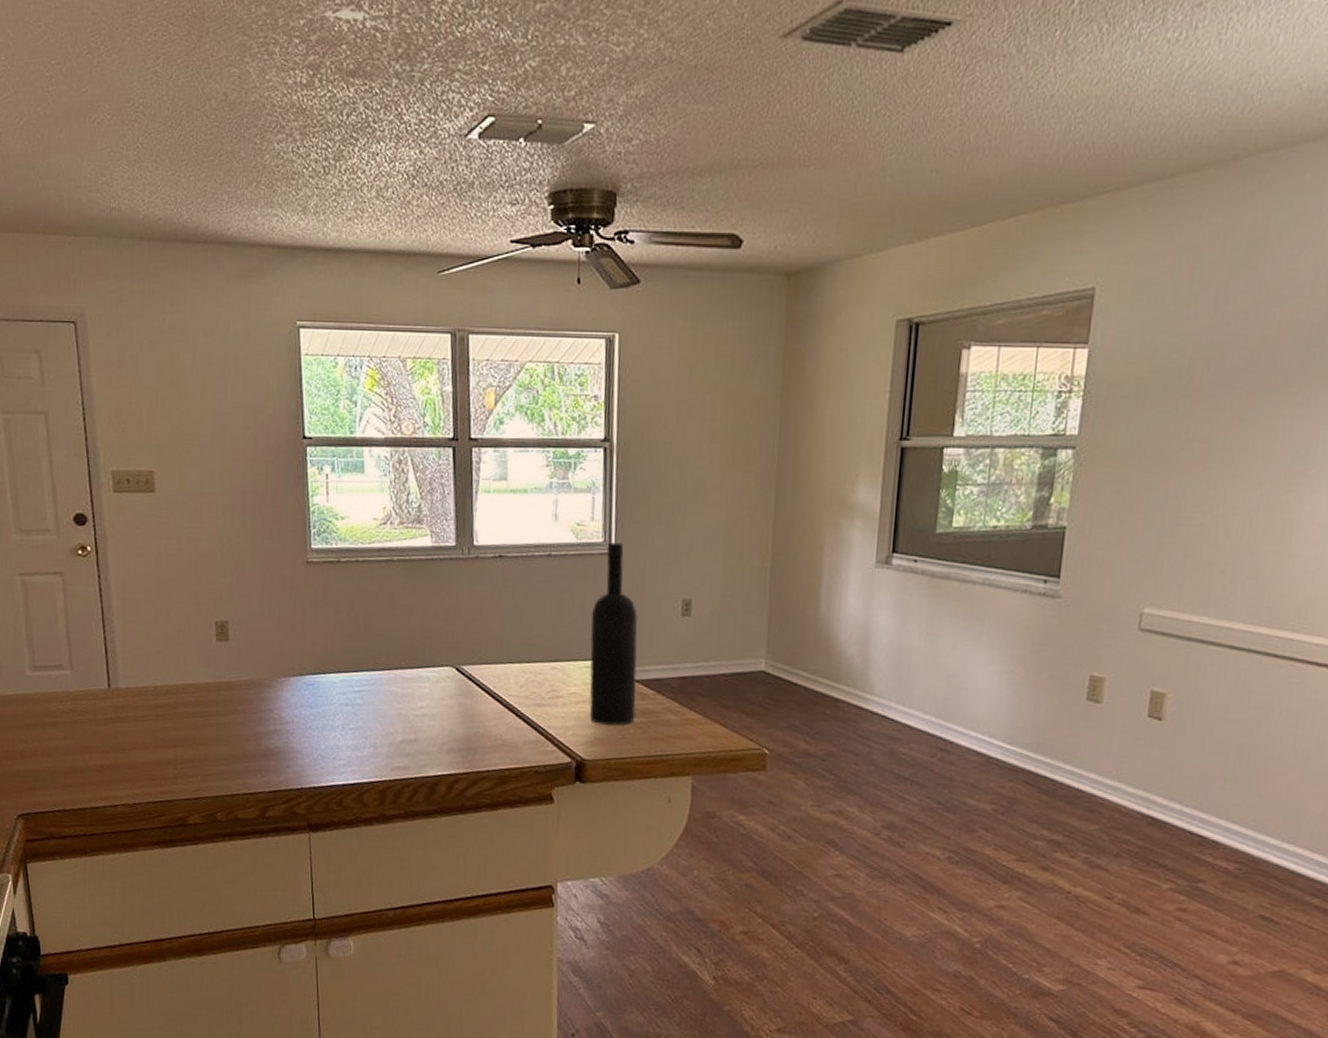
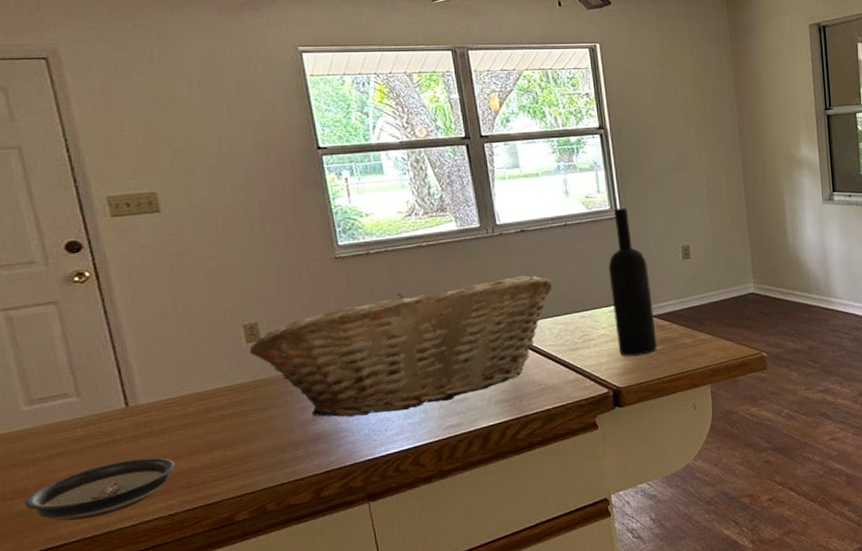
saucer: none [22,741,144,792] -> present [24,457,176,521]
fruit basket: none [217,608,526,741] -> present [249,275,553,418]

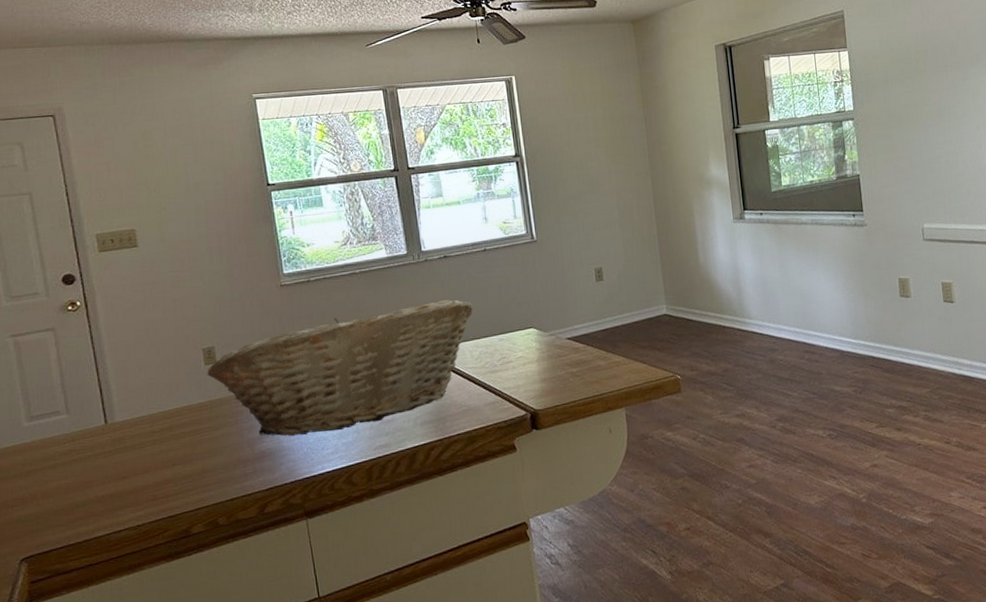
saucer: present [24,457,176,521] -> none [22,471,144,528]
wine bottle: present [608,208,657,356] -> none [525,232,573,379]

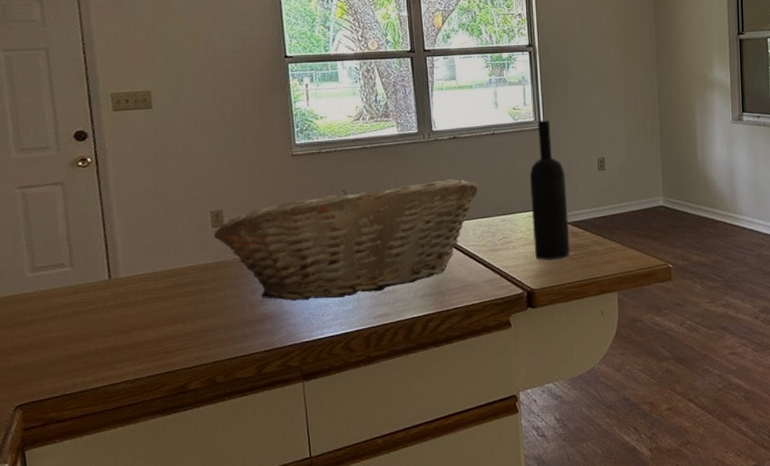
wine bottle: none [525,232,573,379] -> present [529,120,570,260]

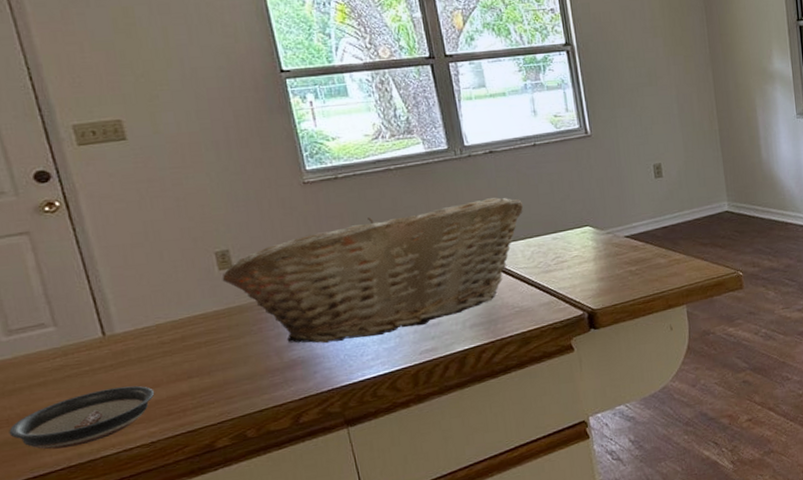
saucer: none [20,326,144,378] -> present [9,385,155,450]
wine bottle: present [529,120,570,260] -> none [579,126,631,278]

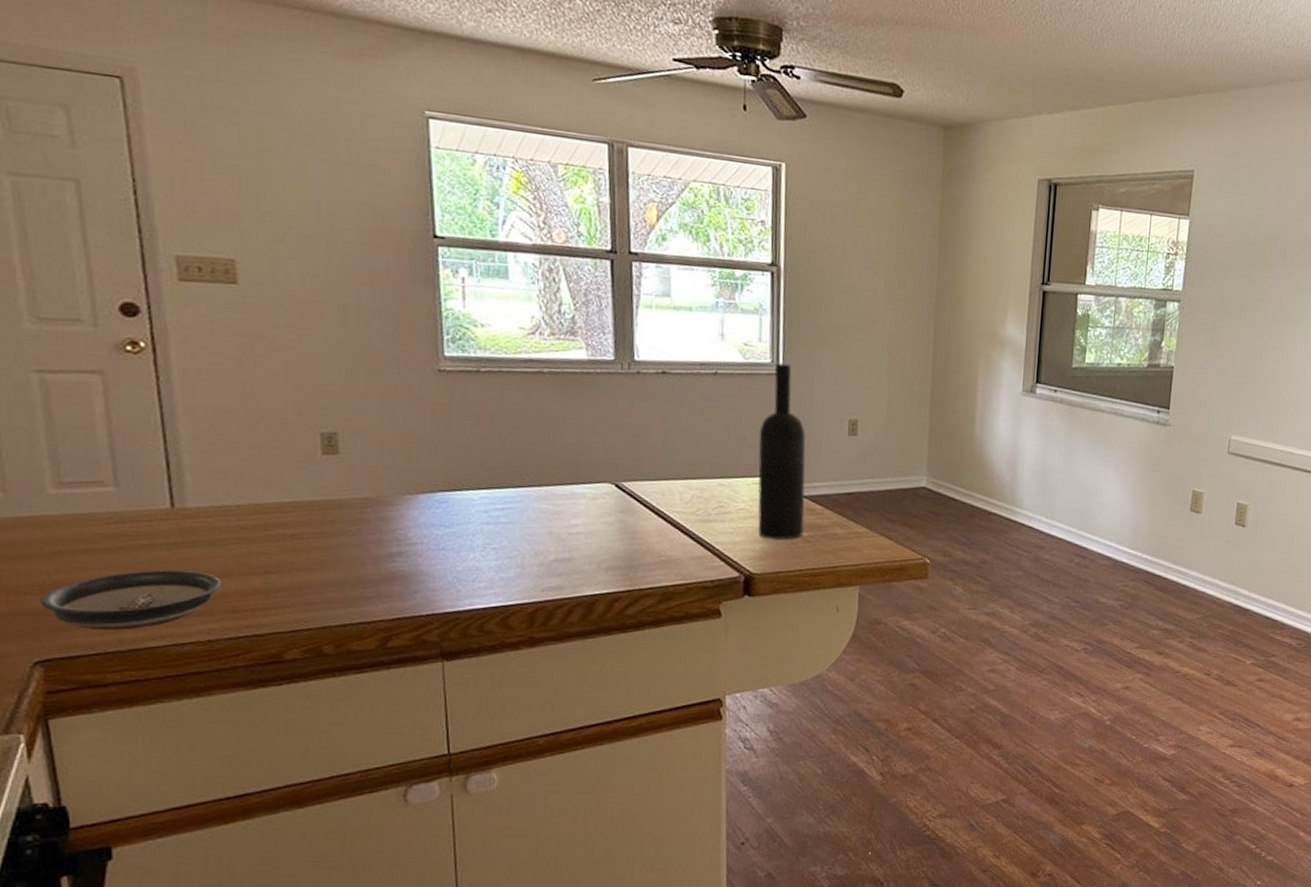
fruit basket: present [222,197,524,344] -> none [324,423,691,562]
wine bottle: none [579,126,631,278] -> present [758,363,806,540]

